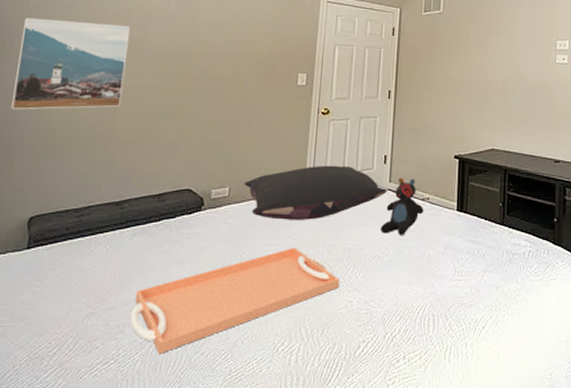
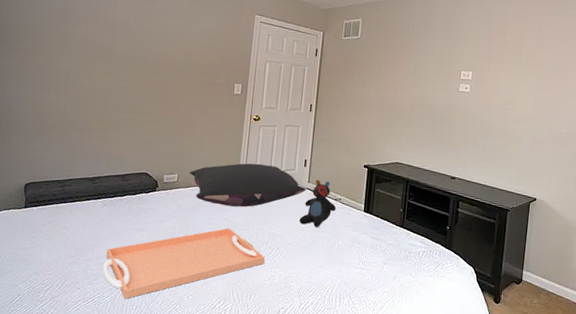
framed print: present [11,18,130,110] -> none [8,20,98,101]

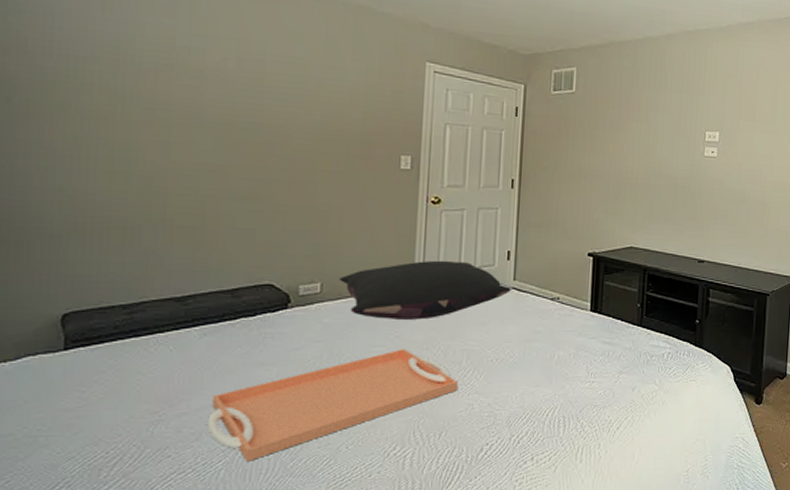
teddy bear: present [299,179,336,227] -> none [504,275,554,336]

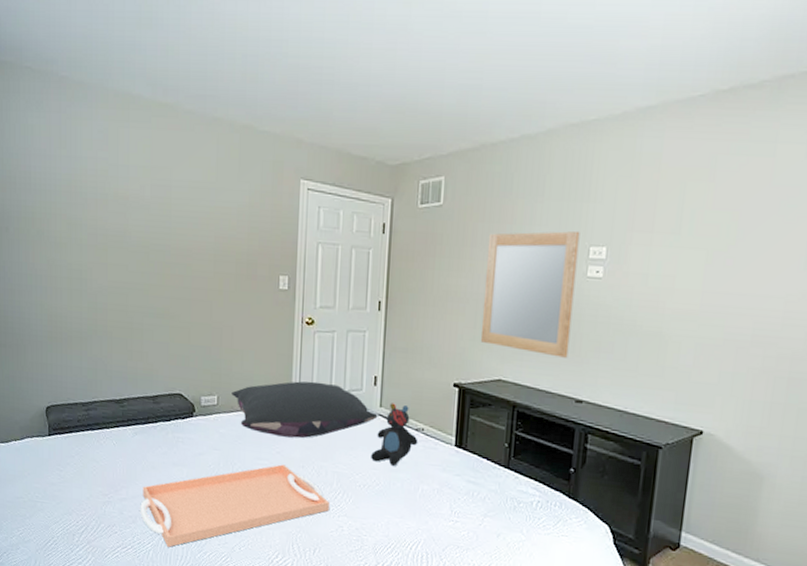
teddy bear: none [504,275,554,336] -> present [371,403,418,466]
home mirror: none [612,118,697,225] -> present [480,230,580,358]

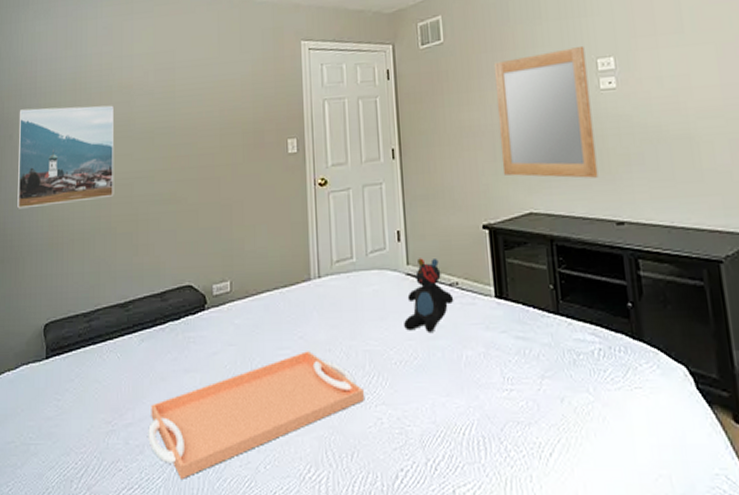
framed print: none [14,203,110,303] -> present [17,105,115,209]
pillow: present [231,381,378,438] -> none [245,247,406,318]

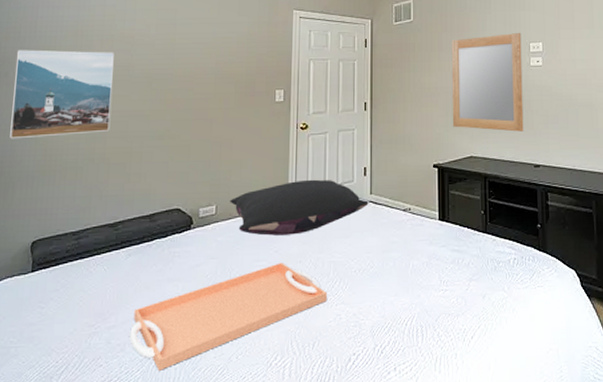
pillow: none [245,247,406,318] -> present [230,179,369,236]
teddy bear: present [404,258,454,332] -> none [364,189,406,247]

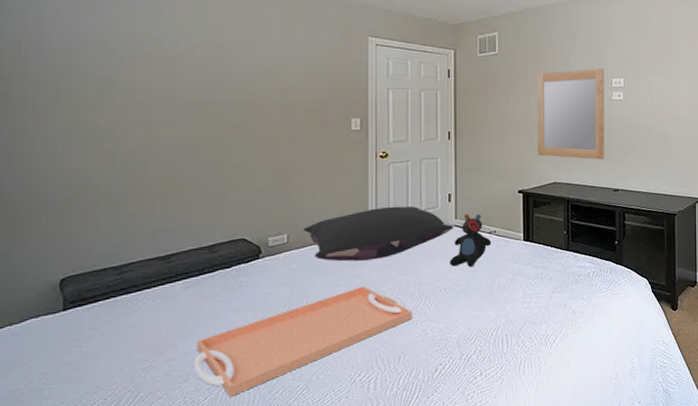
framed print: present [10,50,114,139] -> none [17,68,153,169]
teddy bear: none [364,189,406,247] -> present [450,214,492,267]

